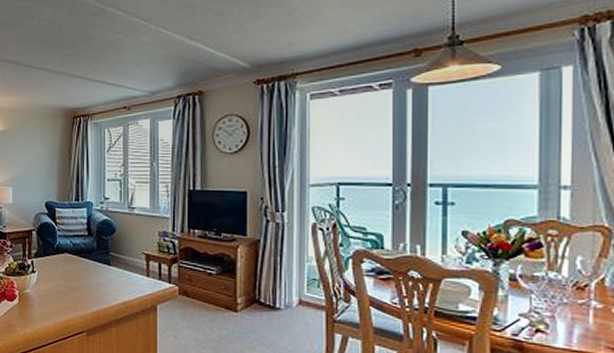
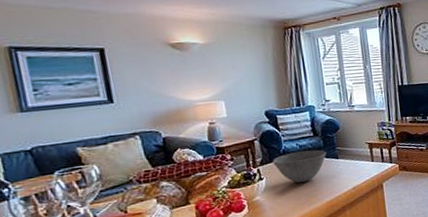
bowl: none [46,250,99,285] -> present [273,149,326,183]

